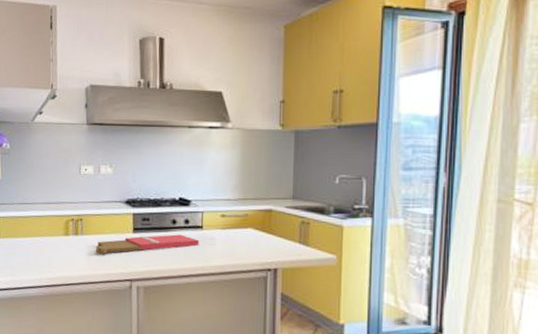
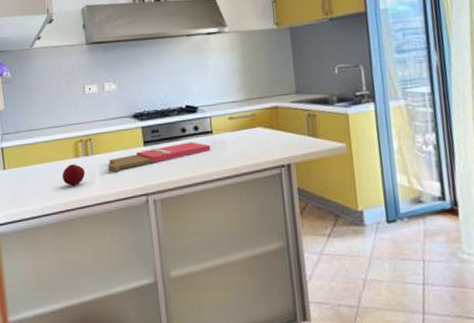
apple: none [50,241,74,263] -> present [62,164,86,186]

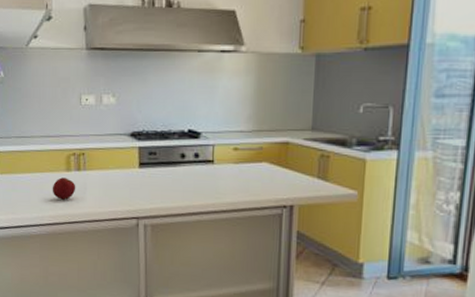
cutting board: present [108,142,211,172] -> none [100,169,210,190]

